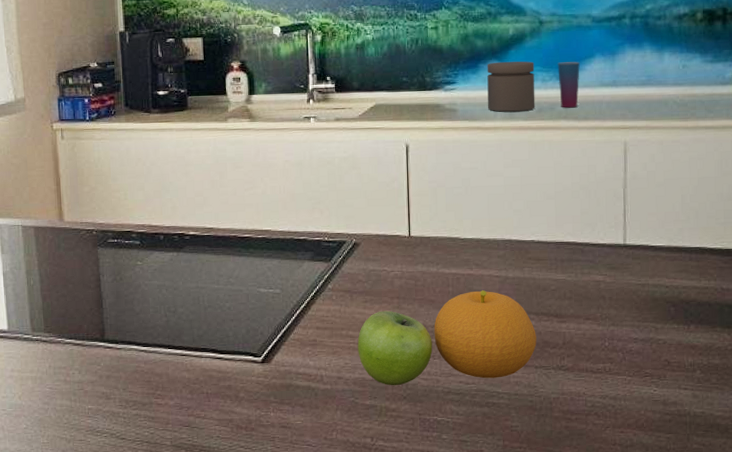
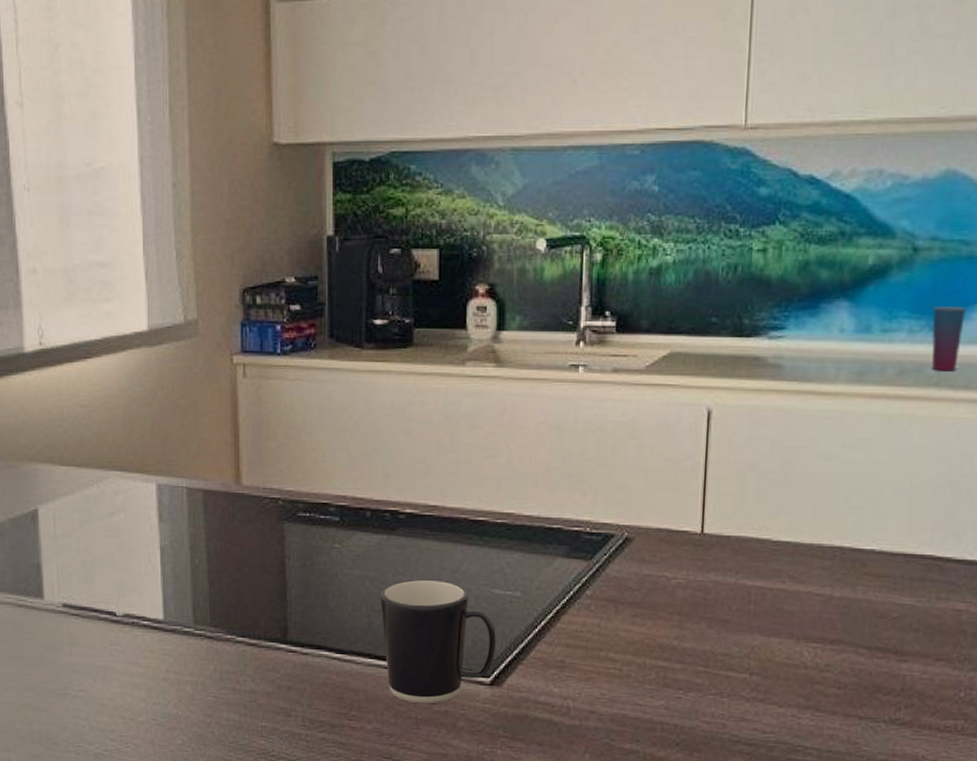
mug: none [174,284,264,382] -> present [380,579,496,704]
fruit: present [357,310,433,386] -> none [619,629,721,728]
fruit: present [434,290,537,379] -> none [724,611,865,728]
jar: present [487,61,535,113] -> none [828,302,900,374]

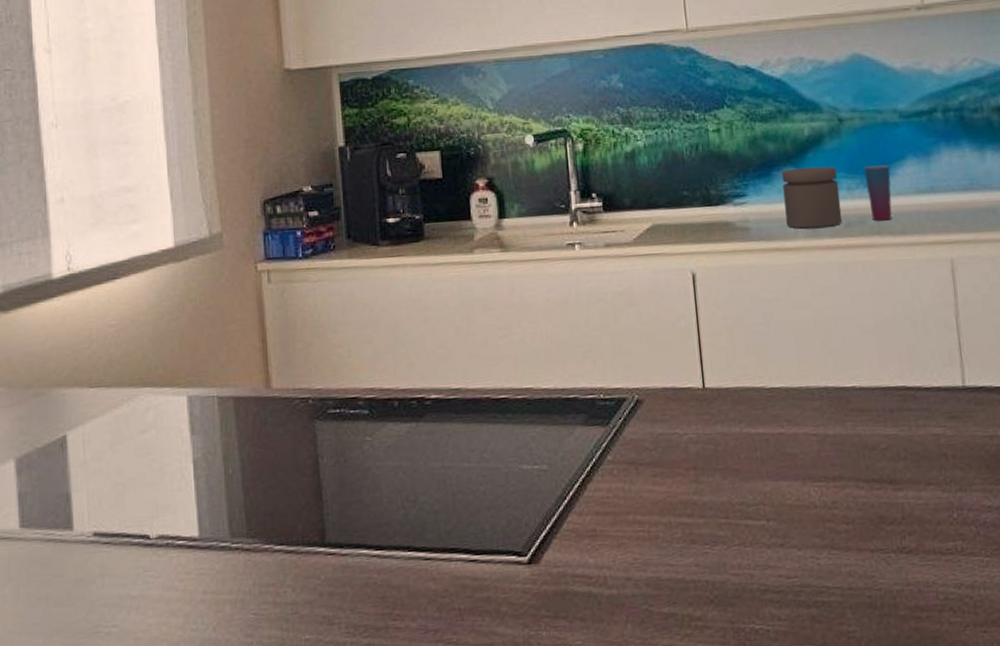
mug: present [380,579,496,704] -> none [414,461,530,593]
jar: none [828,302,900,374] -> present [781,166,843,229]

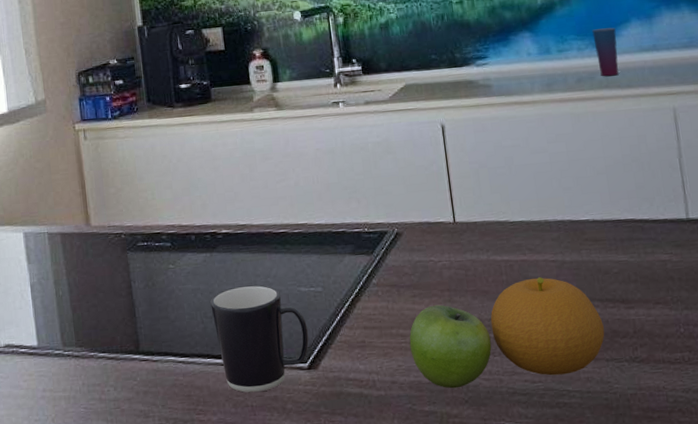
mug: none [414,461,530,593] -> present [210,284,309,393]
fruit: none [647,486,742,586] -> present [409,304,492,389]
fruit: none [741,453,870,570] -> present [490,277,605,376]
jar: present [781,166,843,229] -> none [518,30,574,85]

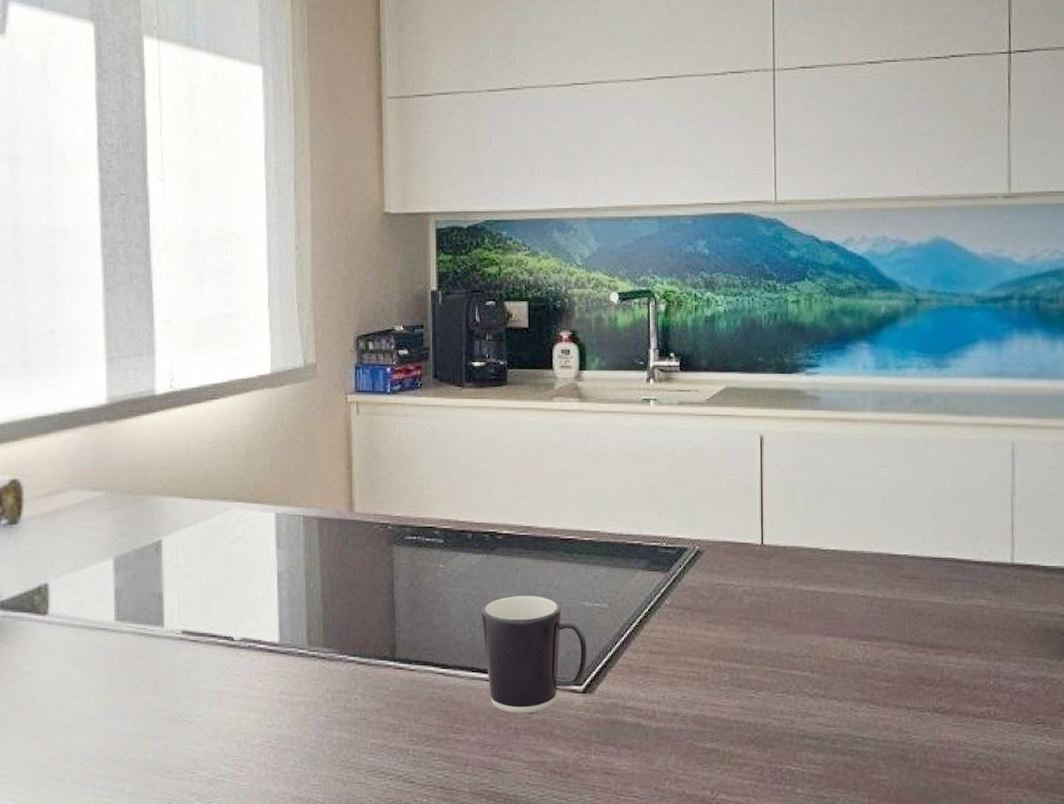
fruit: present [409,304,492,389] -> none [698,633,787,726]
fruit: present [490,277,605,376] -> none [789,613,909,720]
cup: present [592,27,619,77] -> none [936,347,961,400]

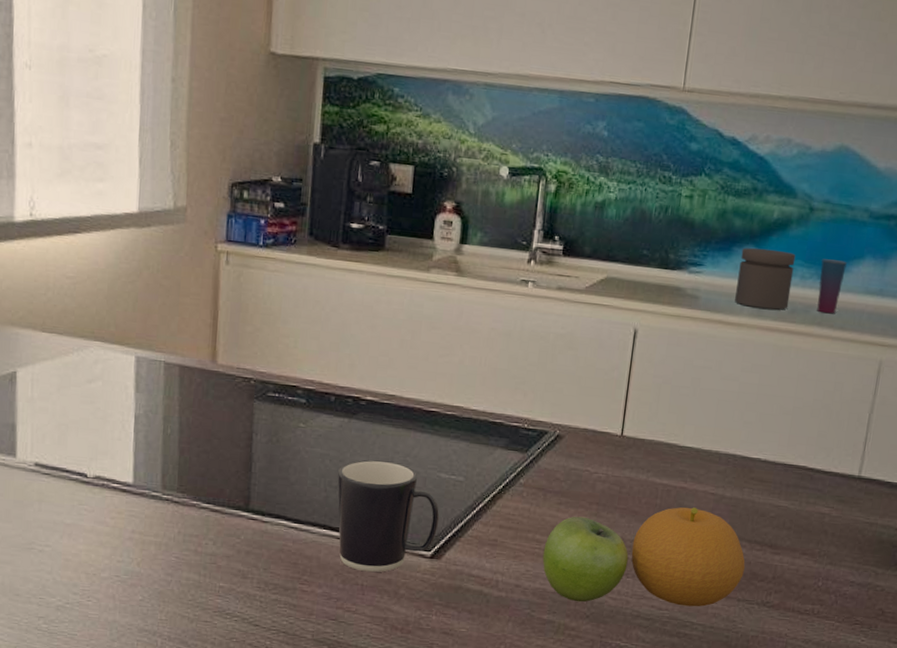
fruit: none [698,633,787,726] -> present [542,516,629,602]
fruit: none [789,613,909,720] -> present [631,507,745,607]
jar: none [855,343,910,403] -> present [735,248,796,310]
cup: none [936,347,961,400] -> present [817,259,847,314]

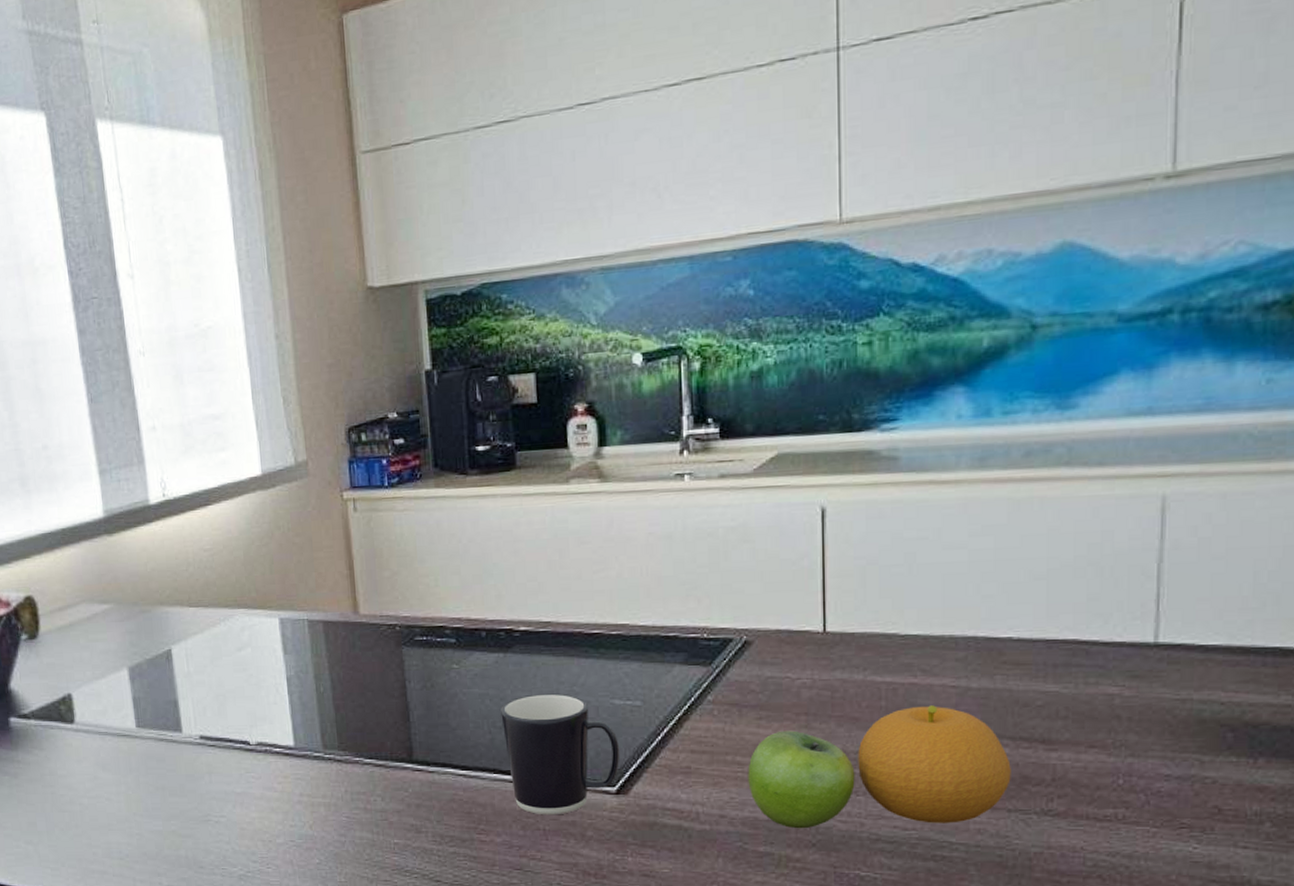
jar: present [735,248,796,310] -> none [946,384,1021,459]
cup: present [817,259,847,314] -> none [1058,381,1094,450]

